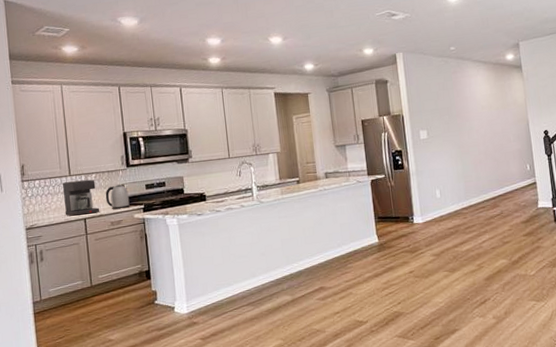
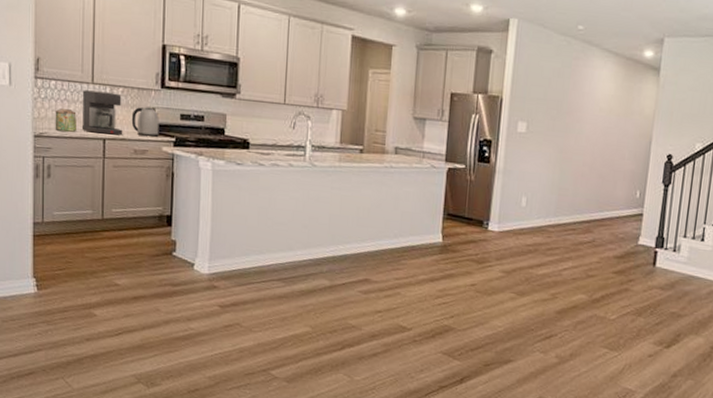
canister: none [41,201,62,221] -> present [55,108,77,133]

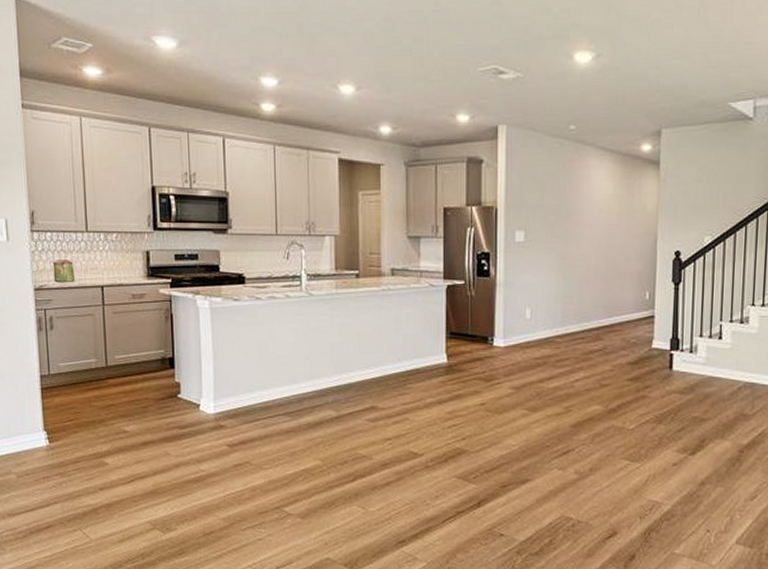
coffee maker: present [81,90,123,136] -> none [78,239,120,282]
kettle: present [131,107,159,138] -> none [127,250,155,281]

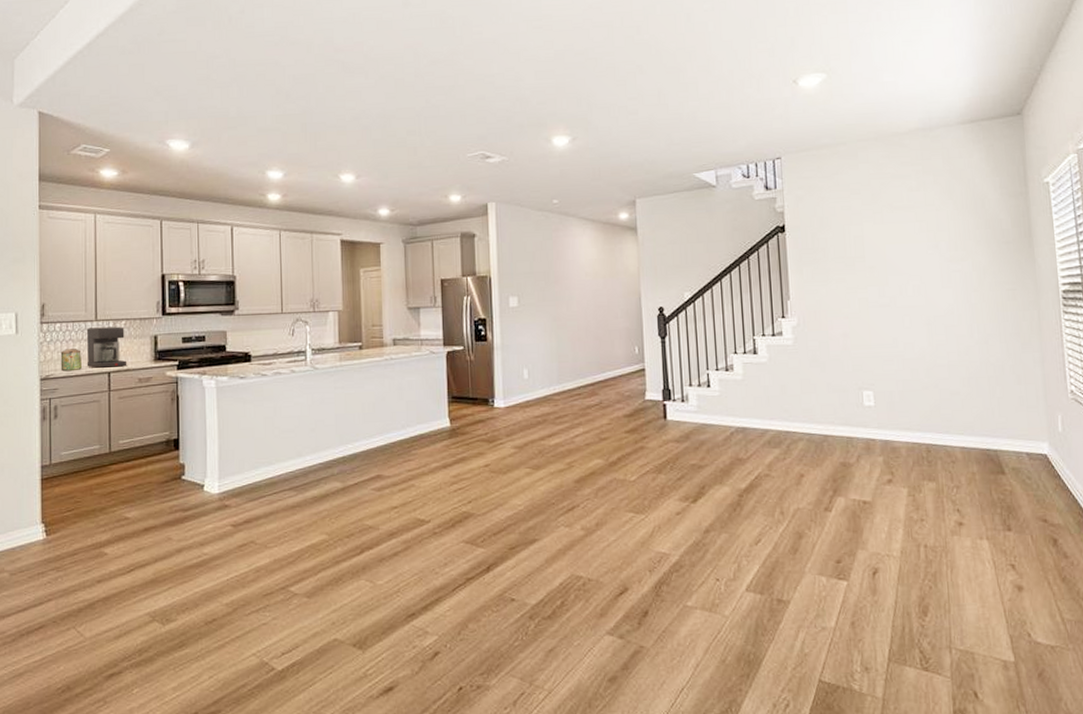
coffee maker: none [78,239,120,282] -> present [86,326,127,369]

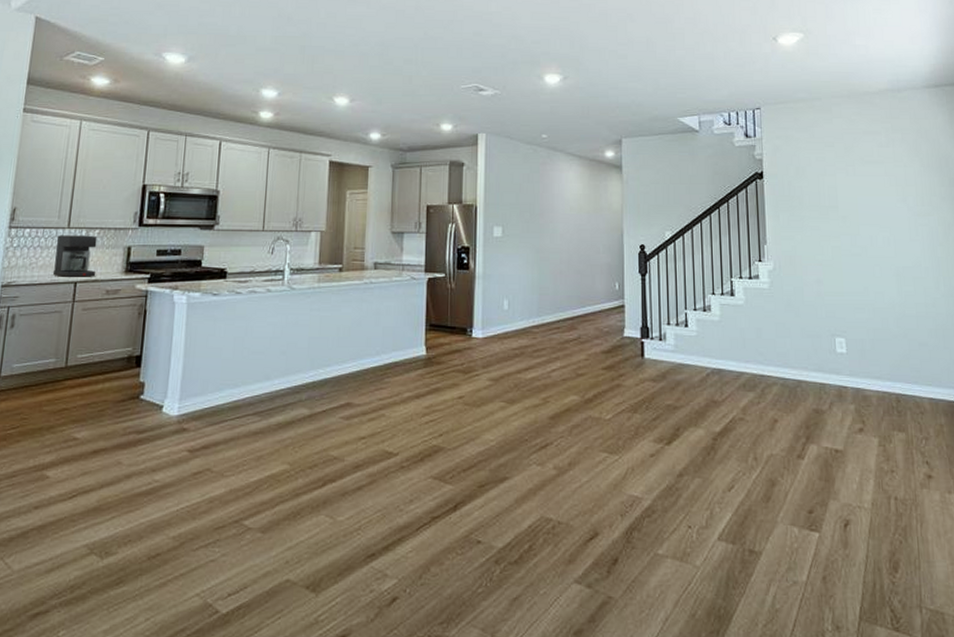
canister: present [60,349,83,372] -> none [24,256,49,279]

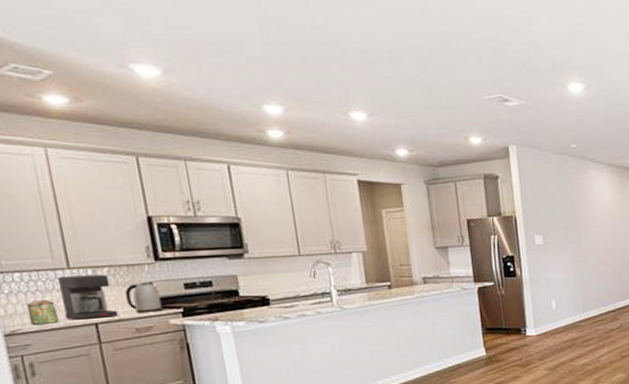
canister: none [24,256,49,279] -> present [26,300,60,326]
kettle: none [105,246,135,276] -> present [124,282,163,314]

